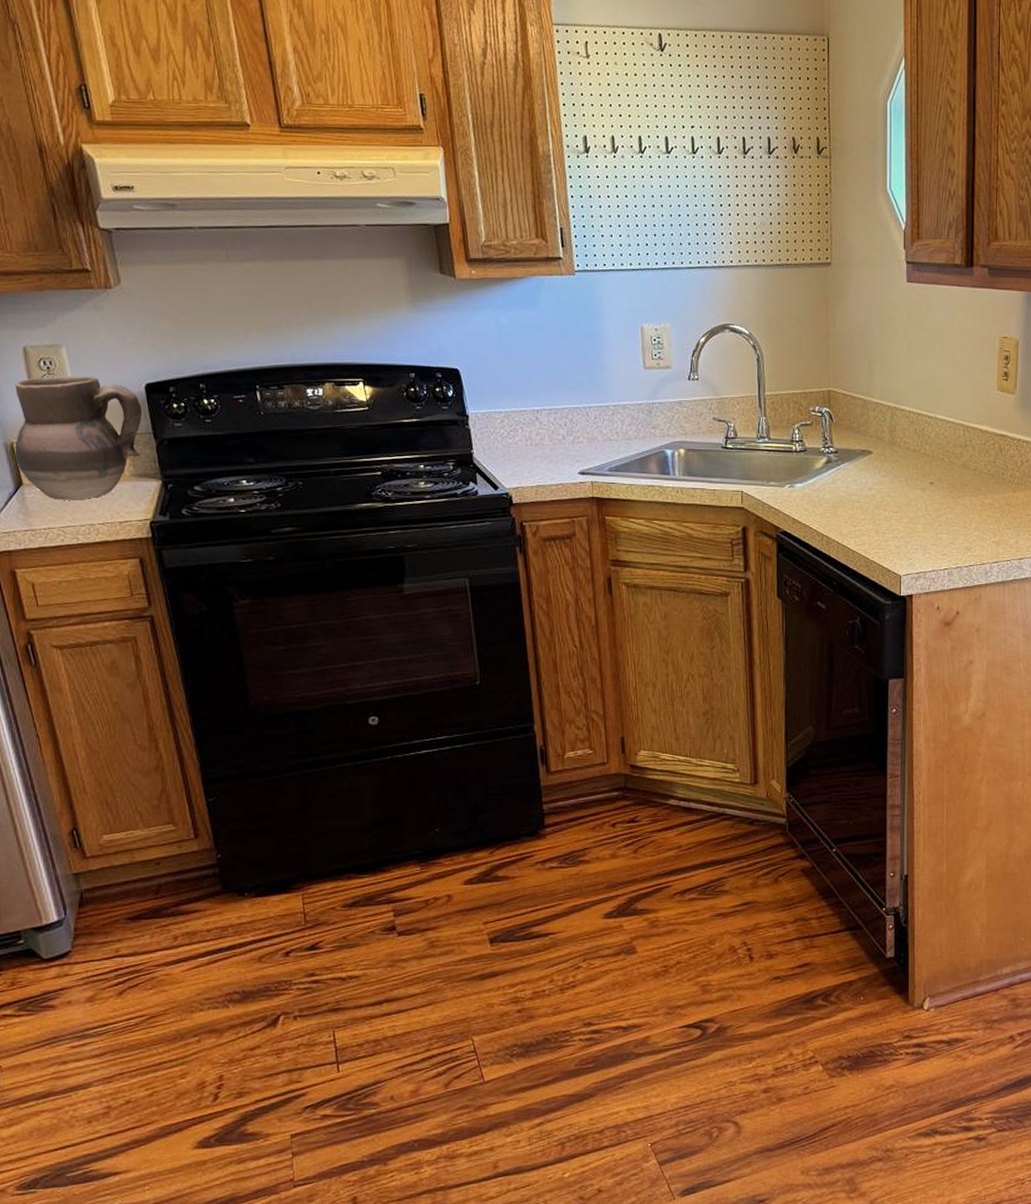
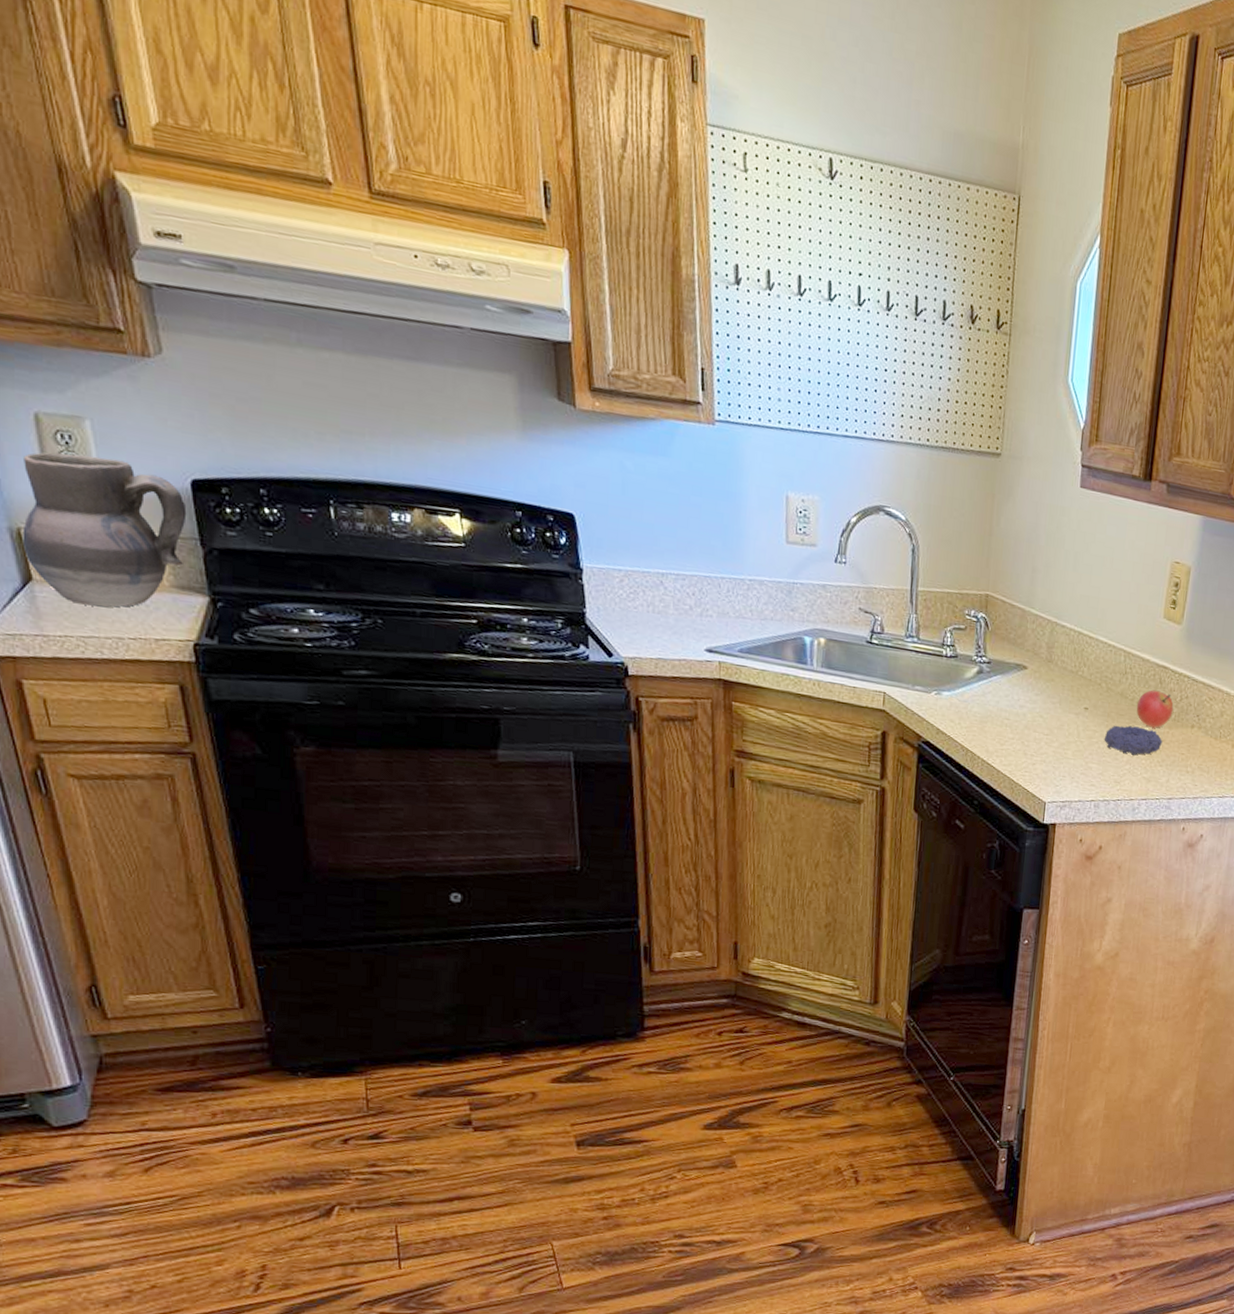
sponge: none [951,494,1008,522] -> present [1104,725,1163,755]
fruit: none [979,458,1015,494] -> present [1136,689,1174,728]

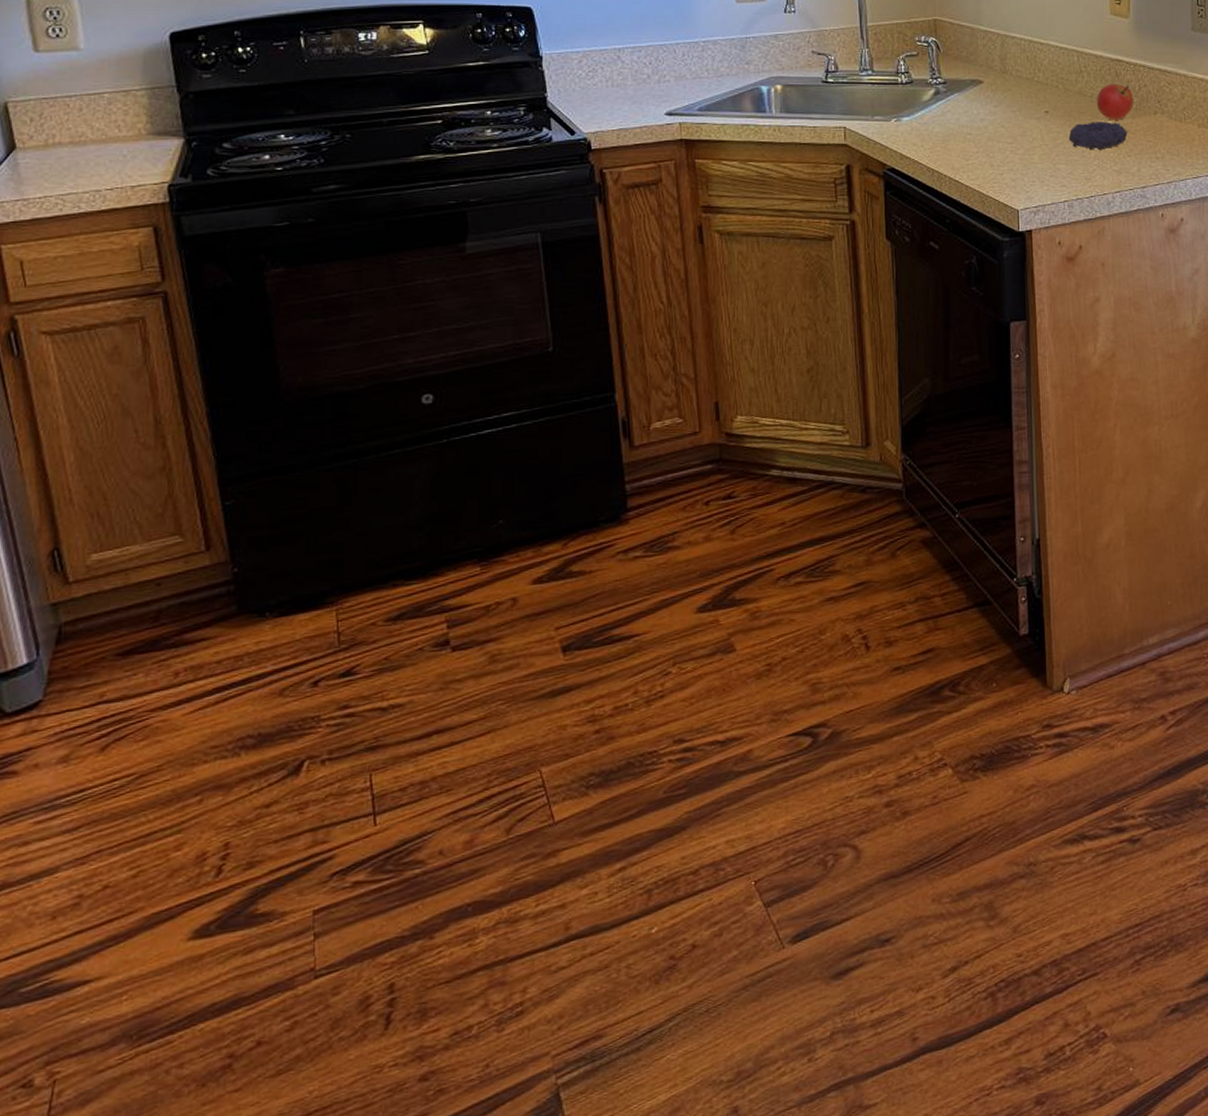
ceramic jug: present [22,452,187,608] -> none [8,26,165,164]

